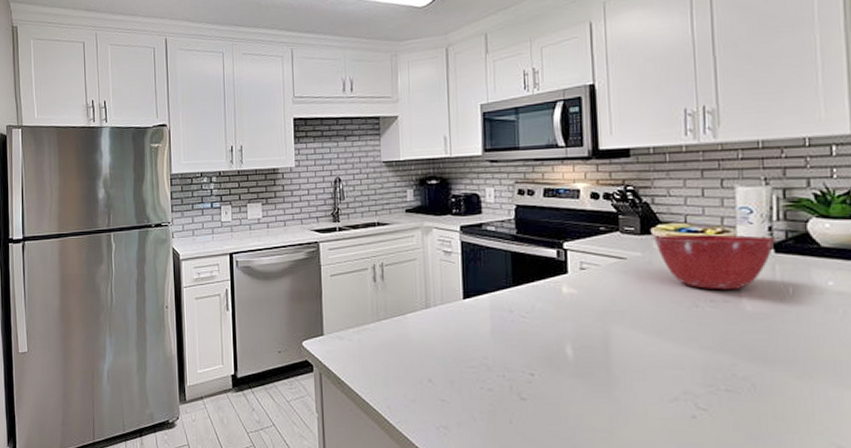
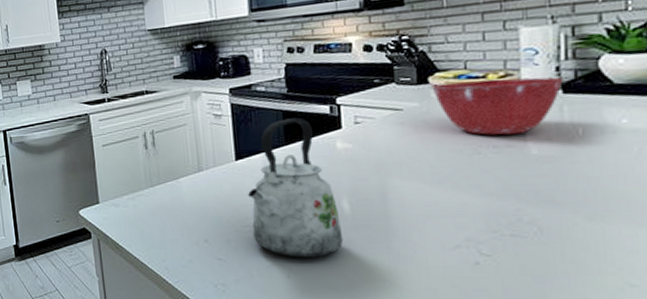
kettle: none [474,260,566,404] -> present [248,117,344,258]

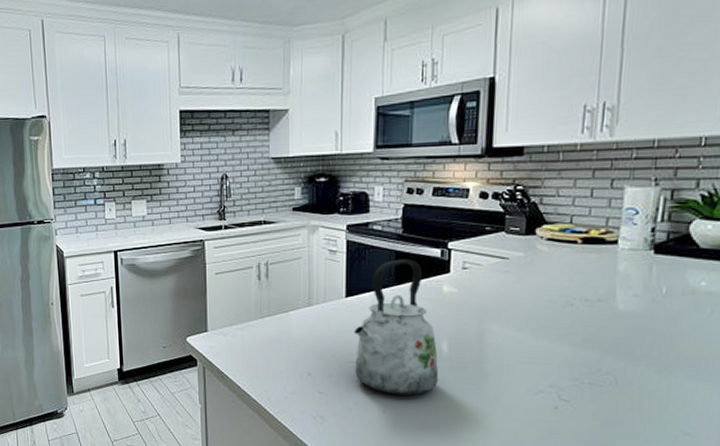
mixing bowl: present [432,77,563,135] -> none [538,235,656,289]

